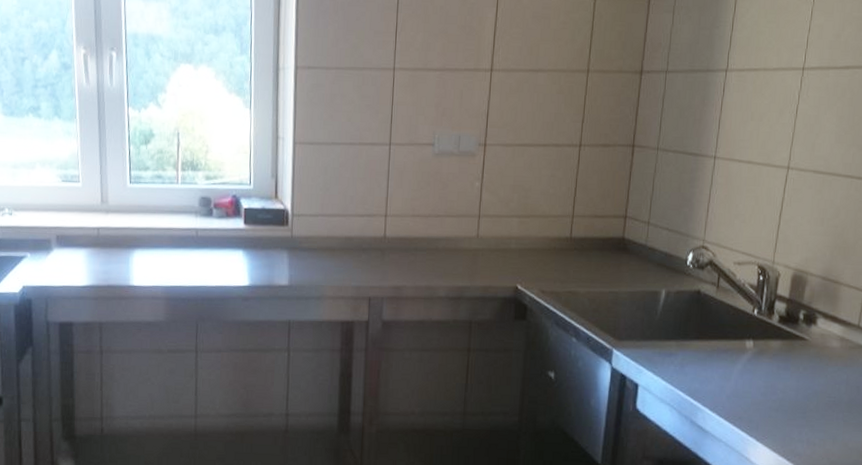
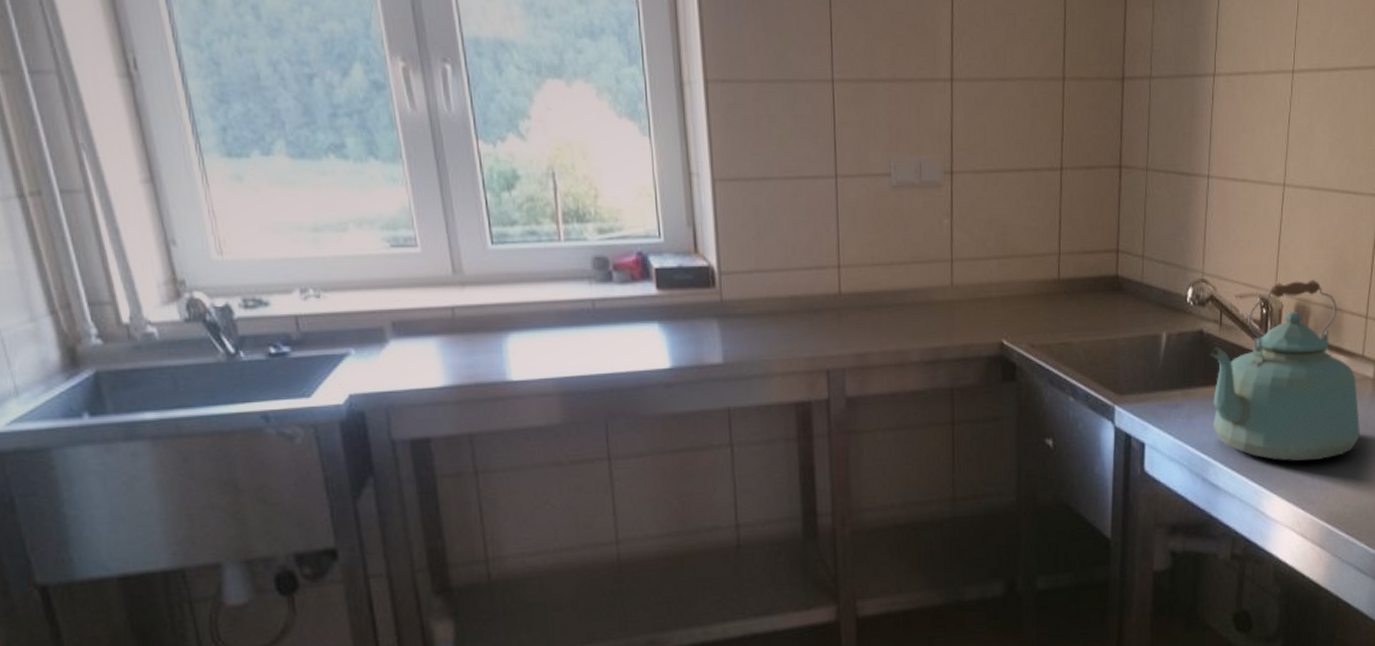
kettle: none [704,253,852,417] -> present [1211,279,1360,462]

